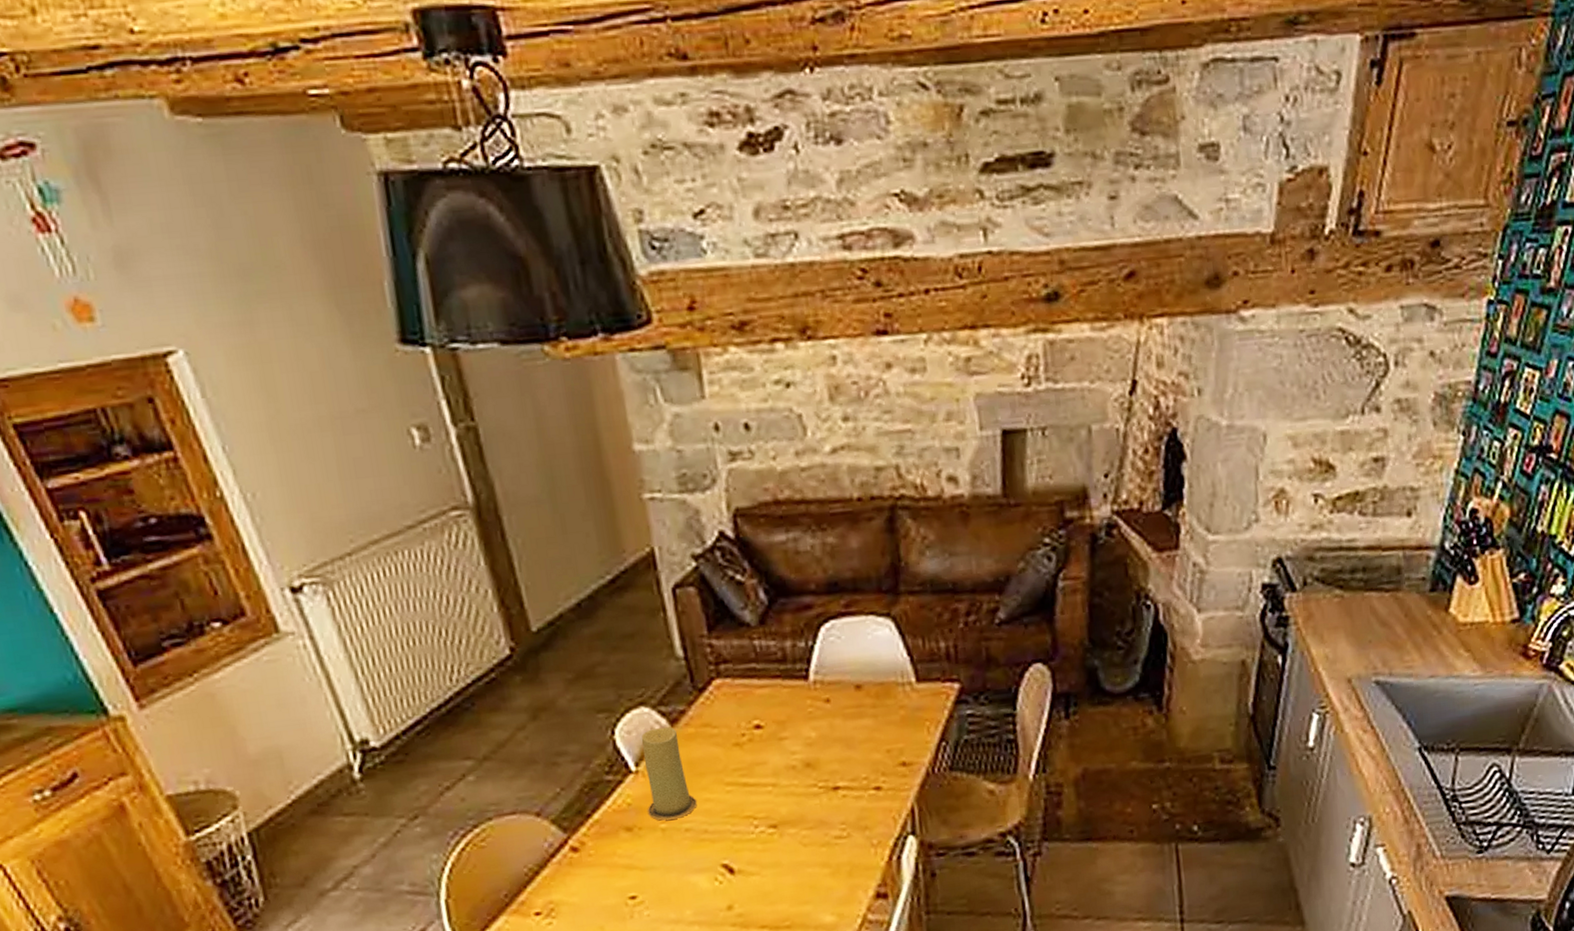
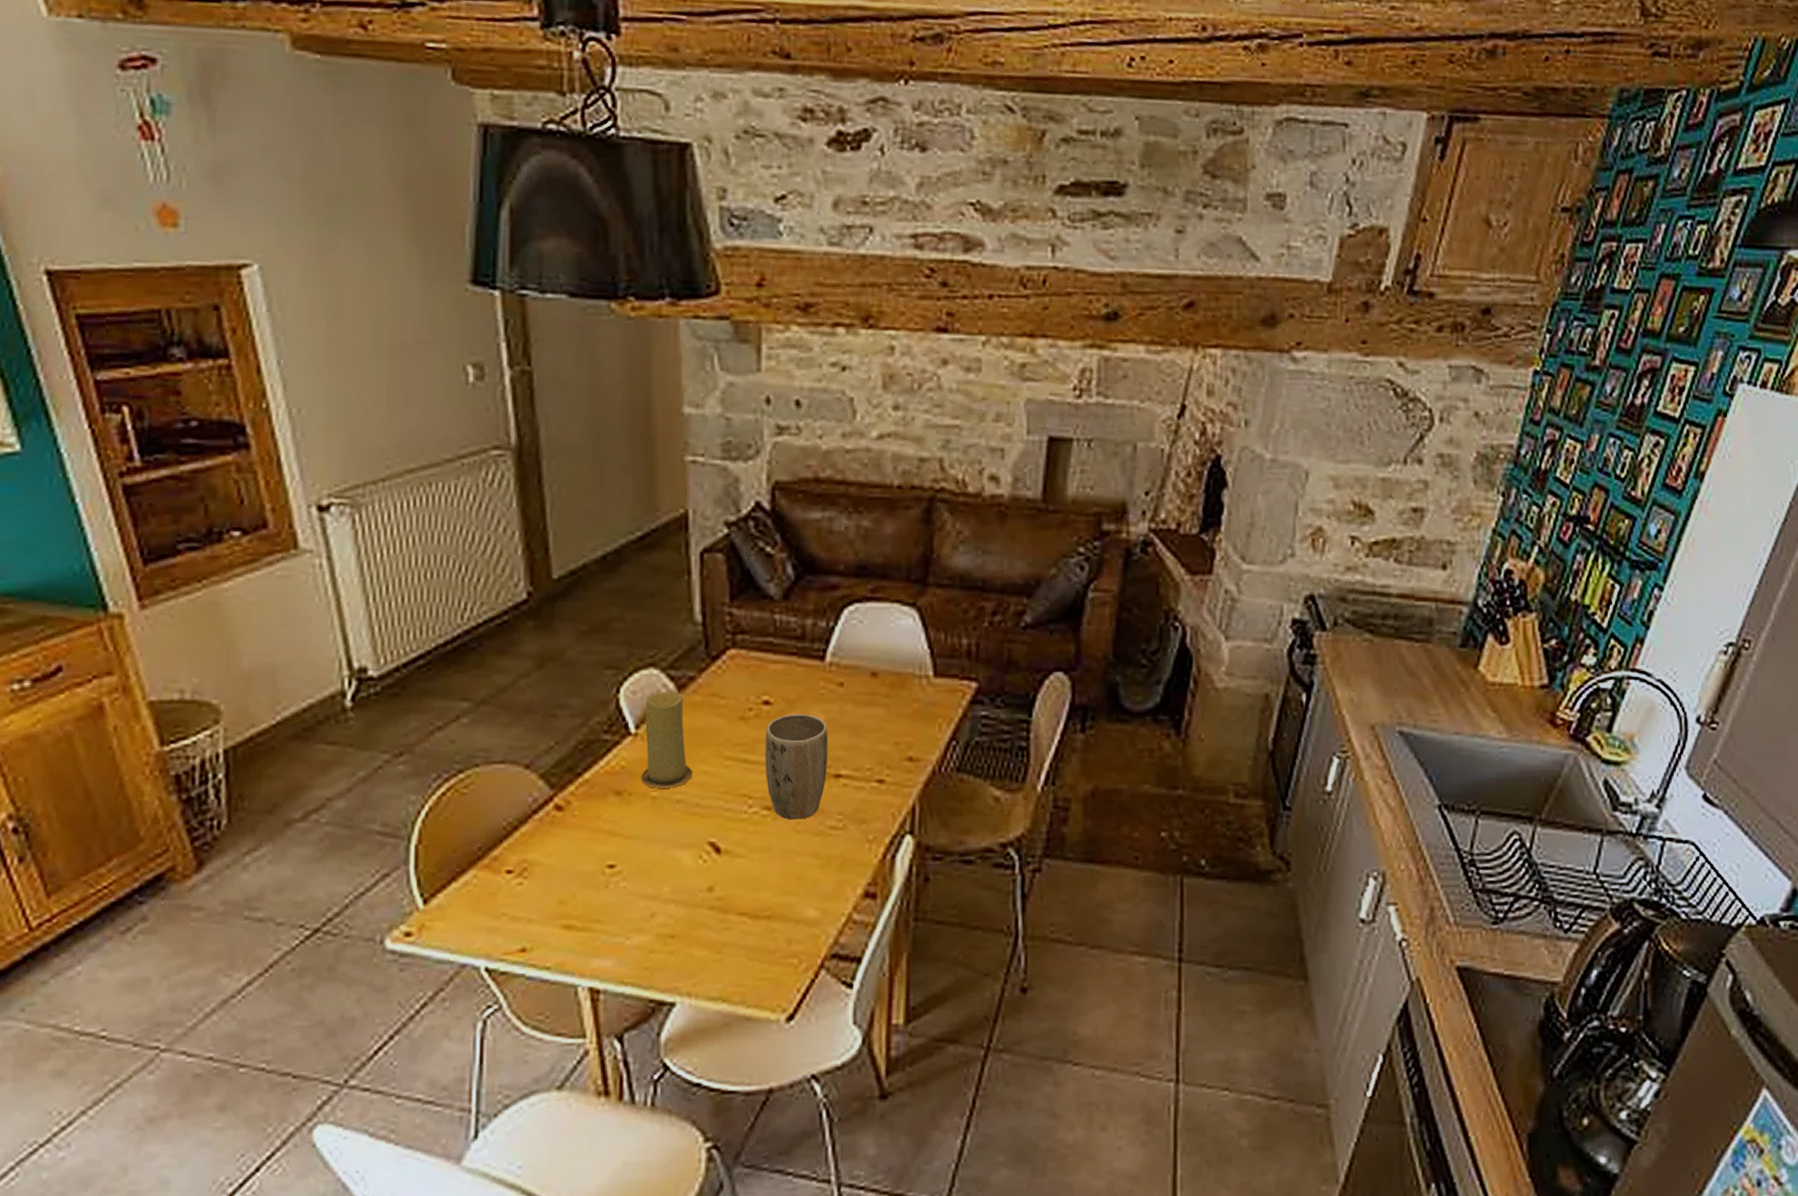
plant pot: none [760,733,826,835] -> present [765,714,828,820]

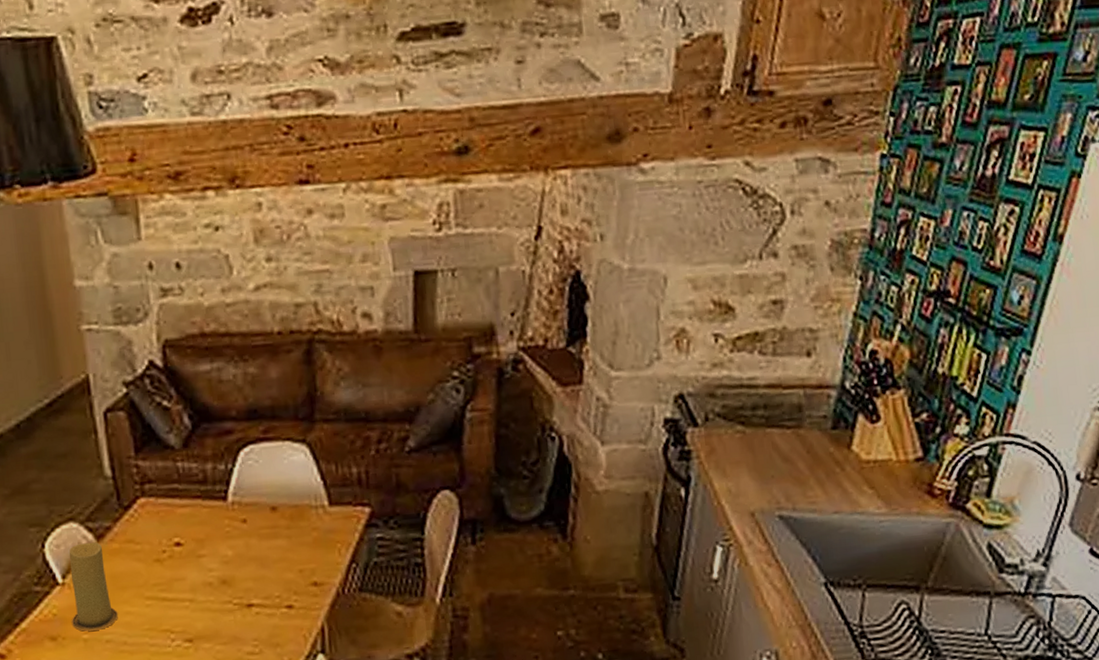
plant pot: present [765,714,828,820] -> none [179,551,240,650]

